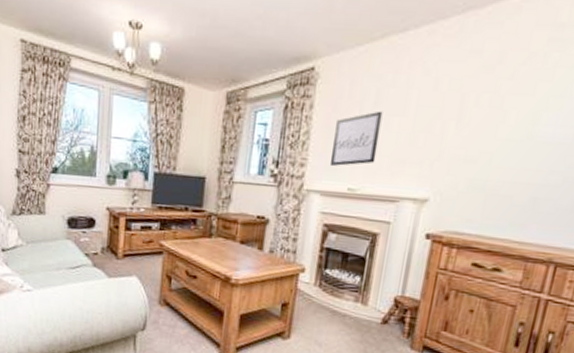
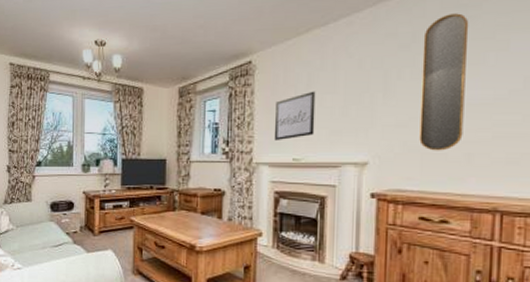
home mirror: none [486,33,564,193] -> present [419,13,469,151]

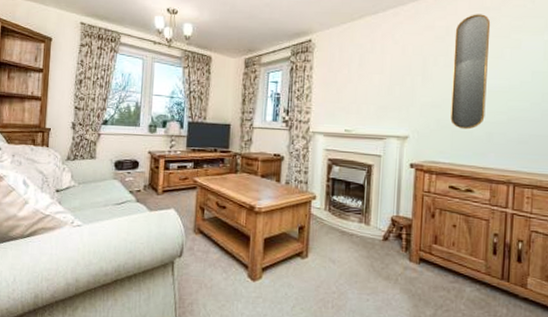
wall art: present [274,91,316,141] -> none [329,70,366,113]

